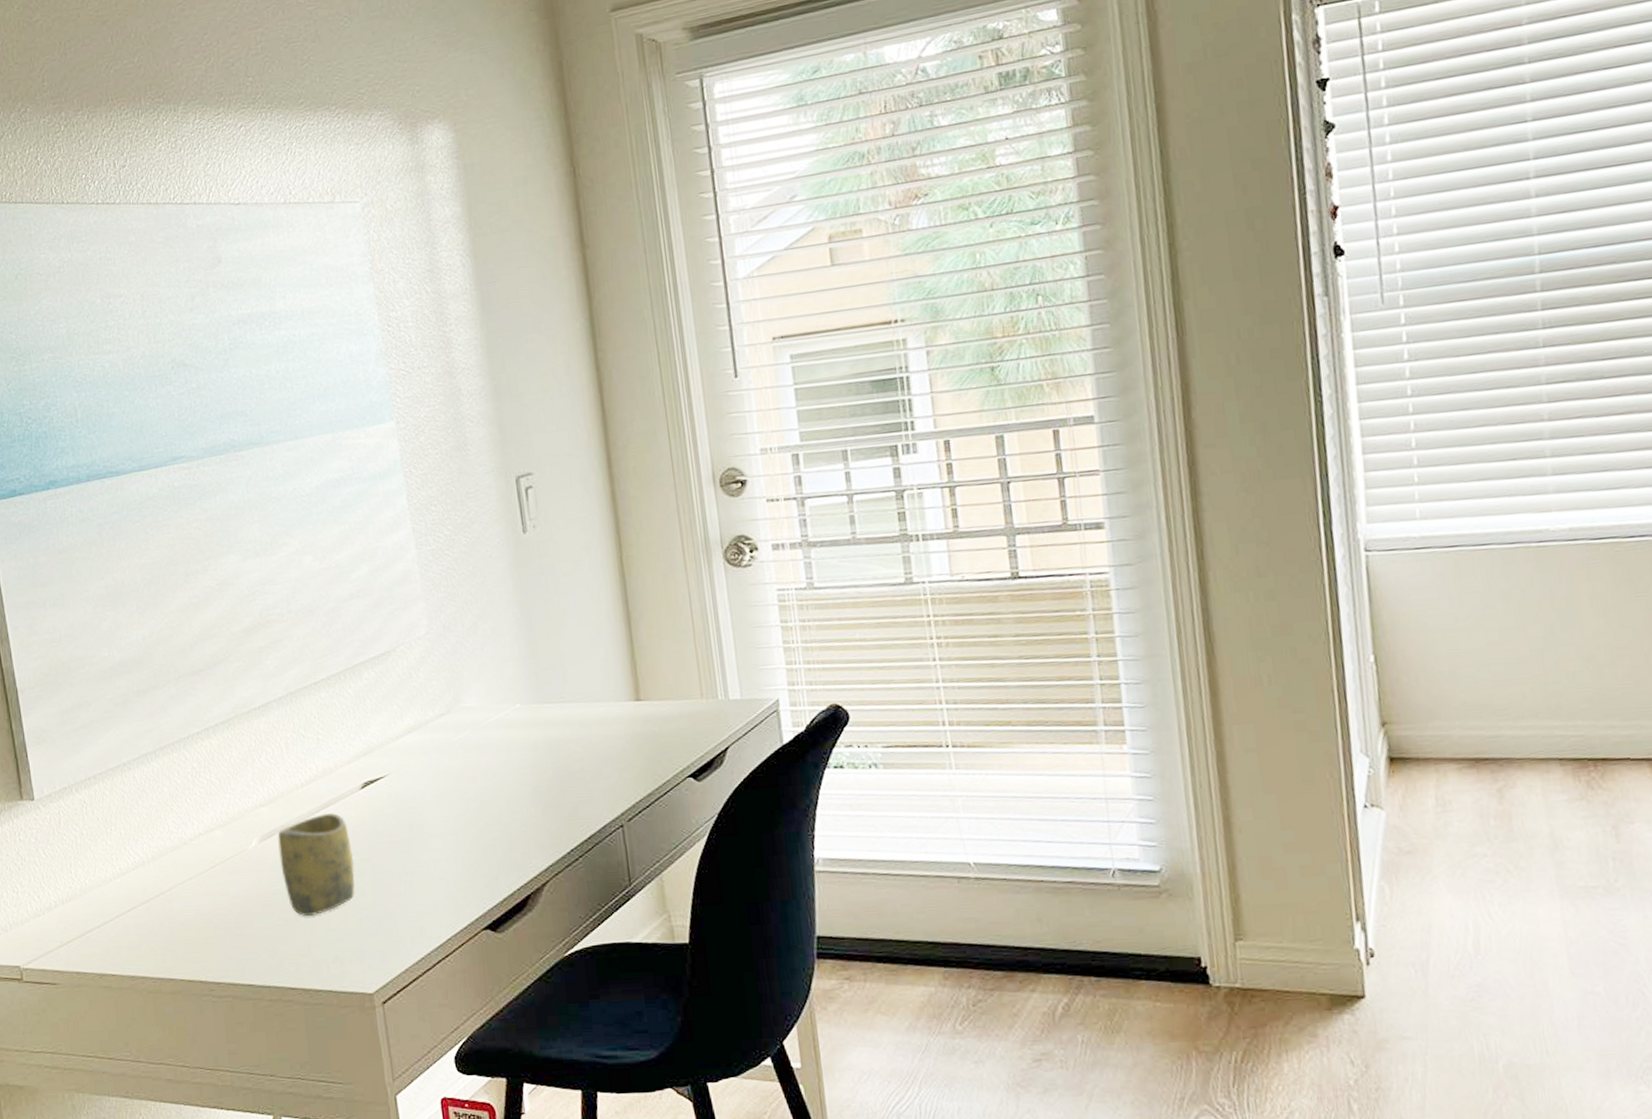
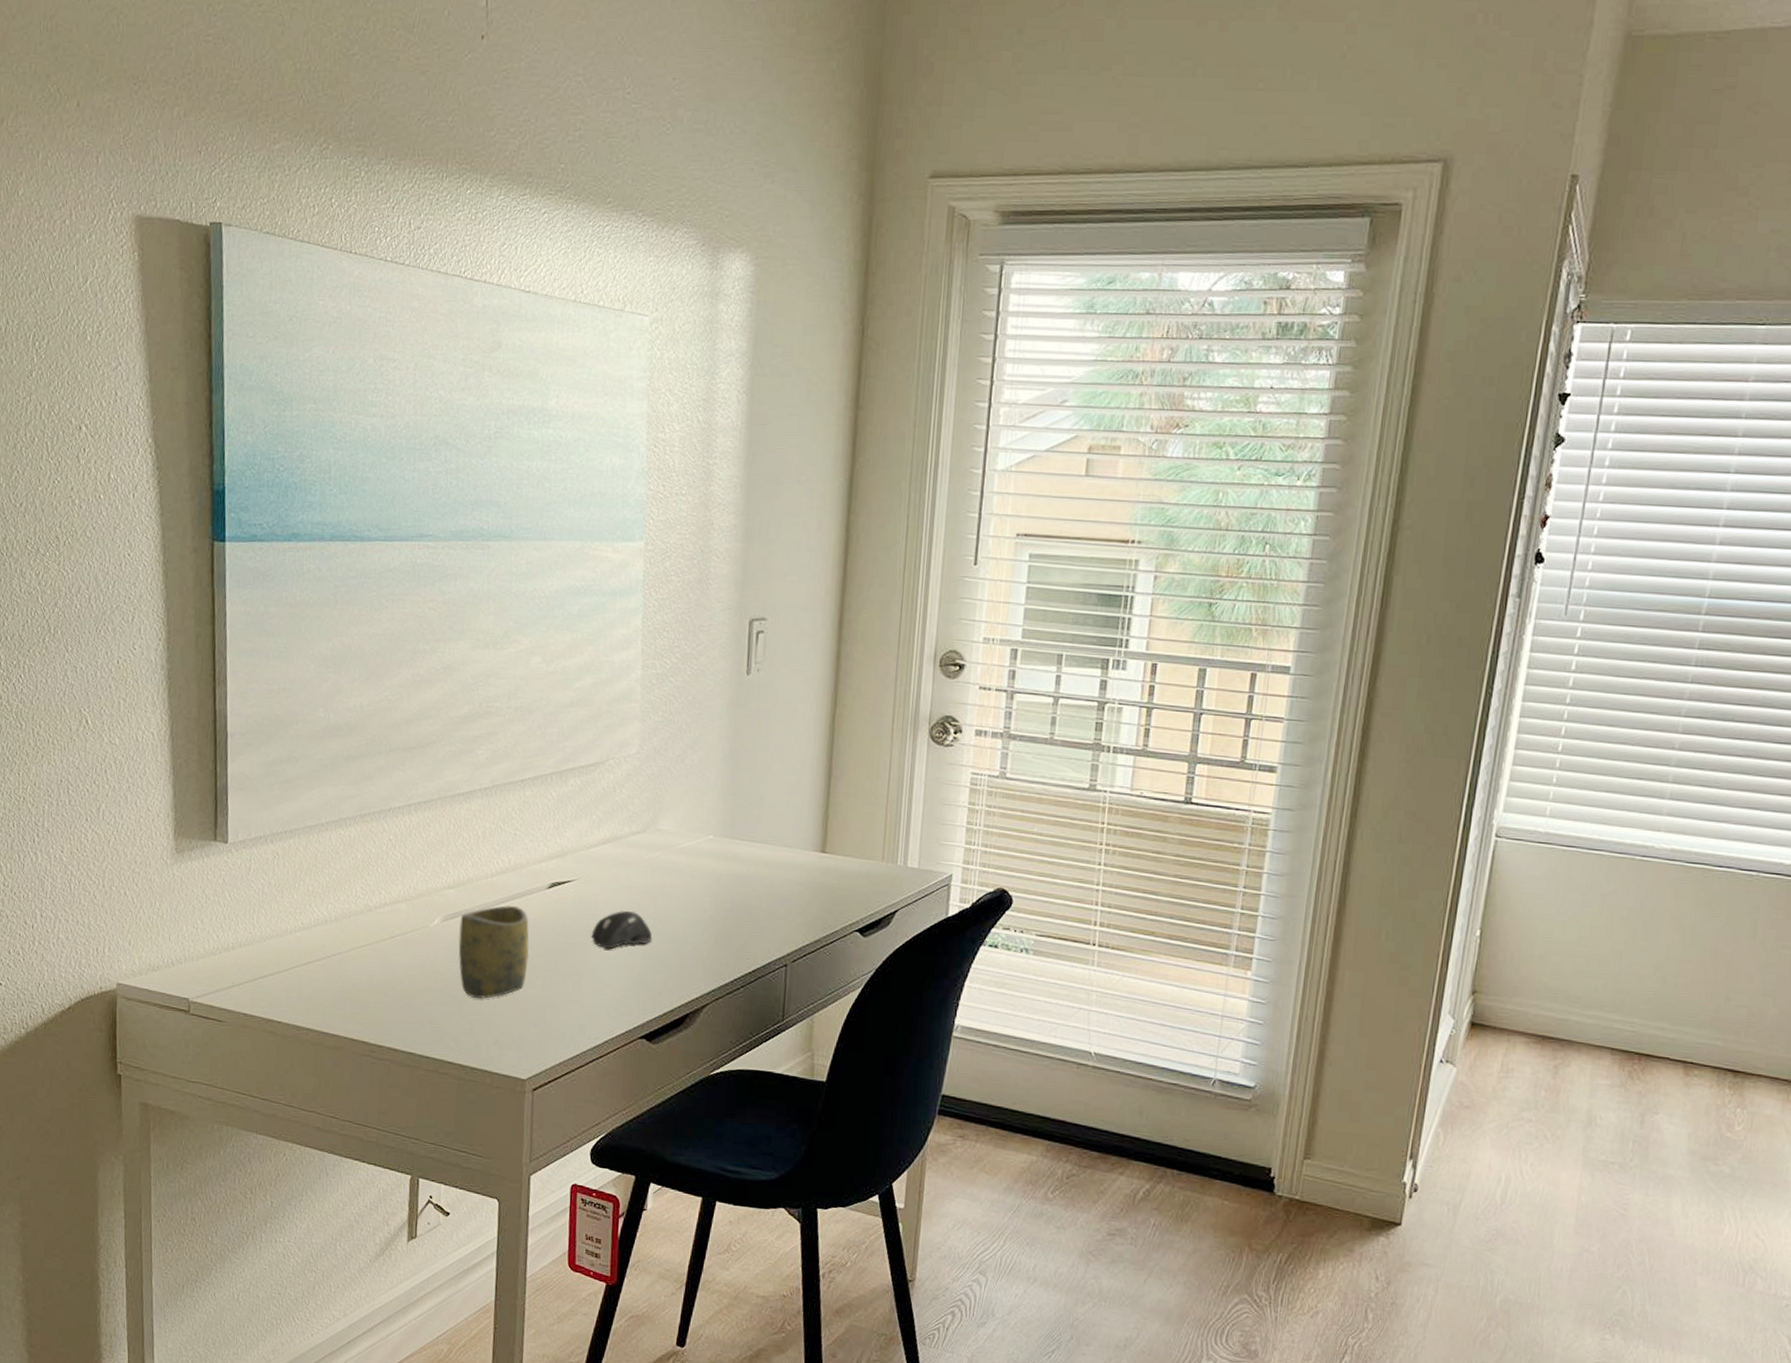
computer mouse: none [413,796,478,842] -> present [591,910,653,950]

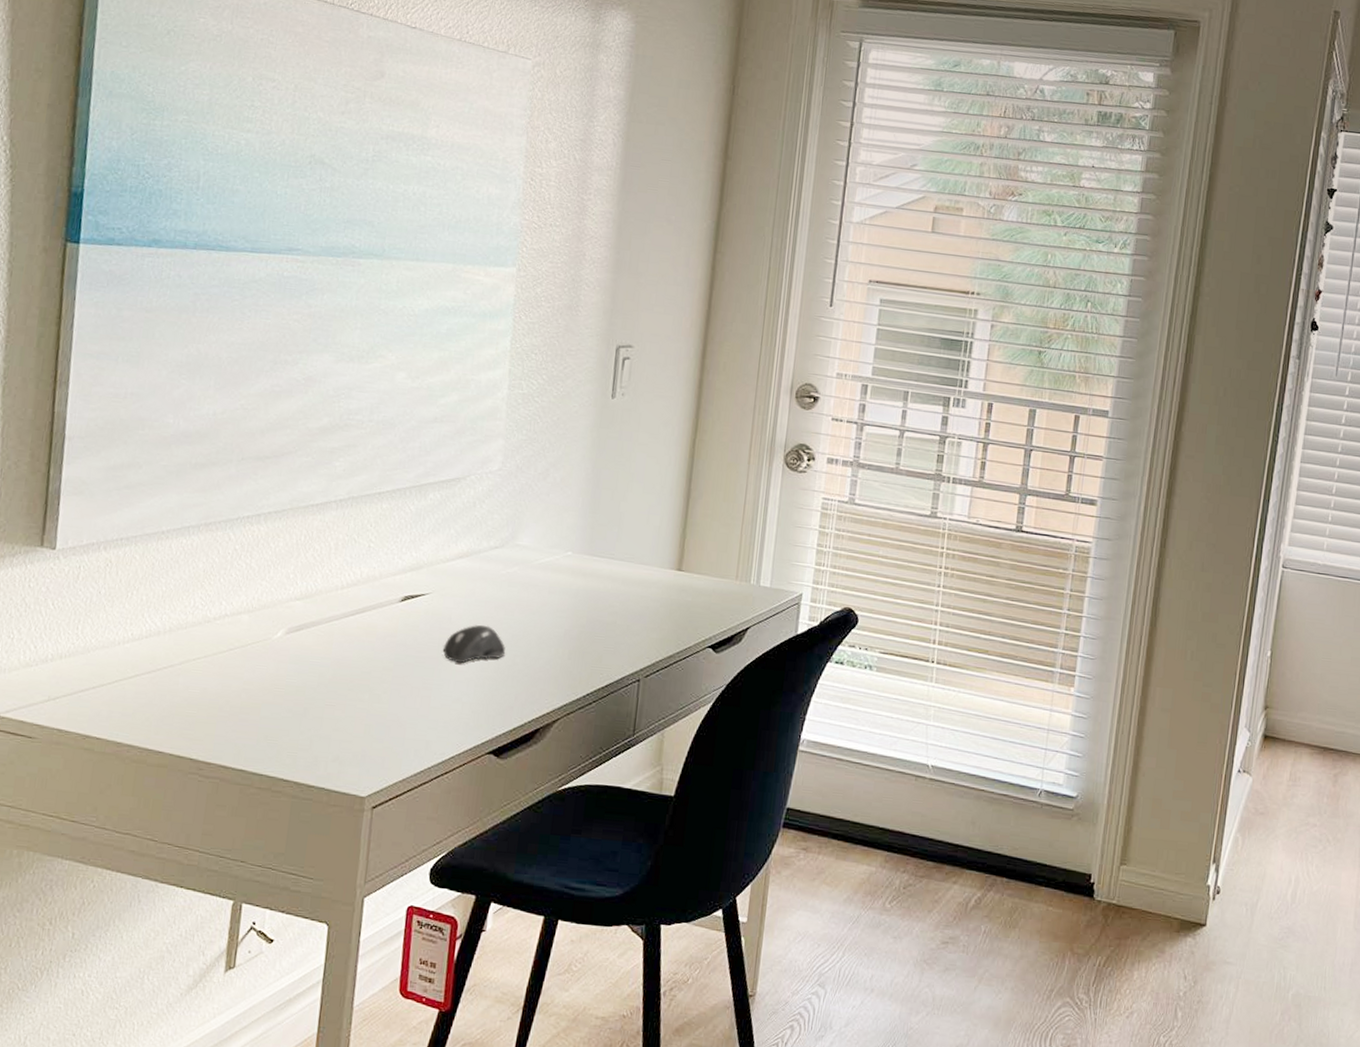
cup: present [458,905,530,999] -> none [301,617,378,714]

